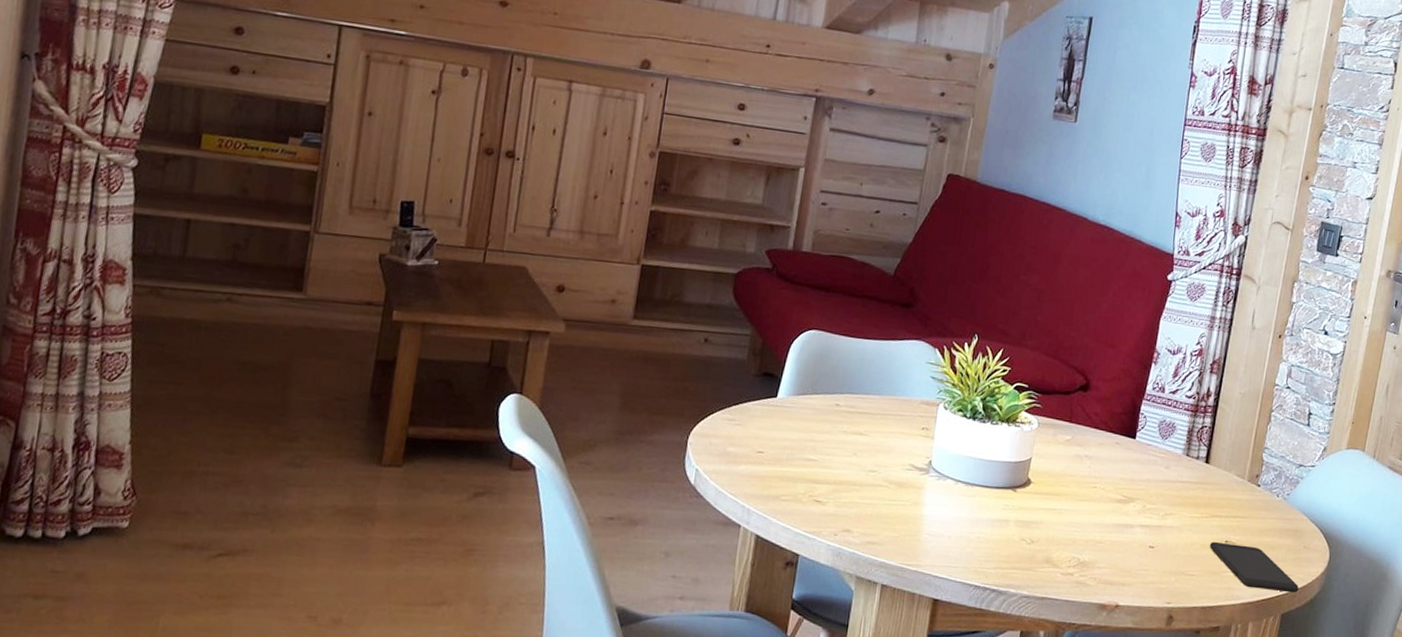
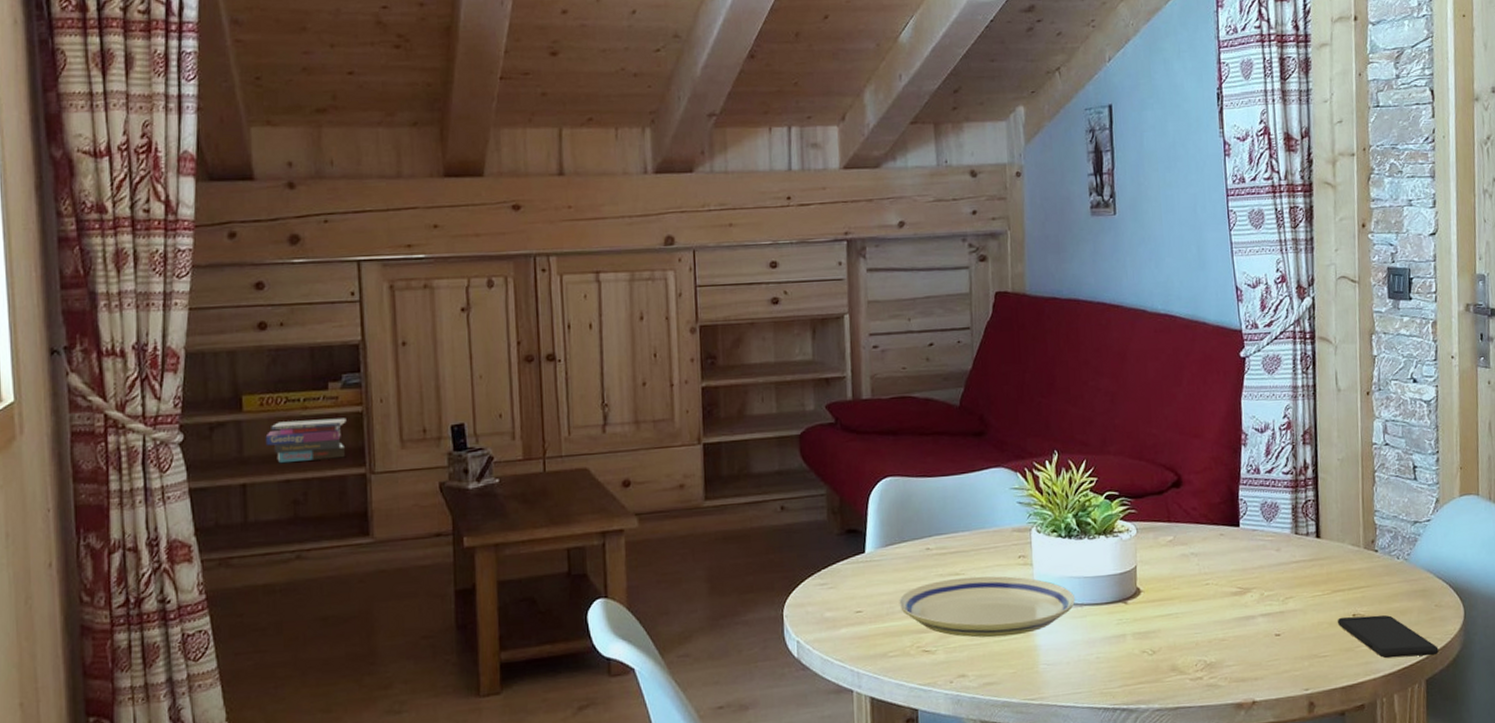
books: none [217,166,301,213] -> present [265,417,346,464]
plate: none [800,437,969,502] -> present [899,576,1076,638]

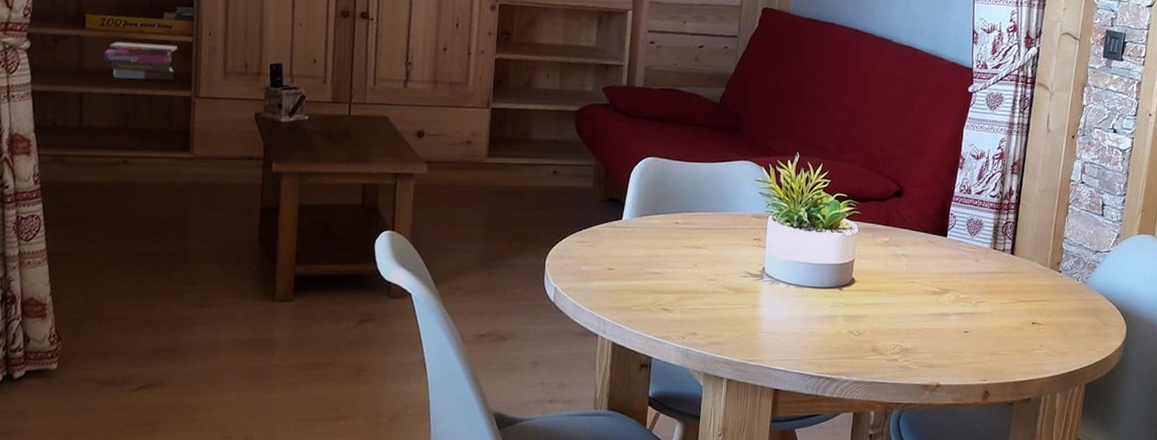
plate: present [899,576,1076,638] -> none [646,250,799,305]
mobile phone: present [1337,615,1439,659] -> none [1018,323,1100,365]

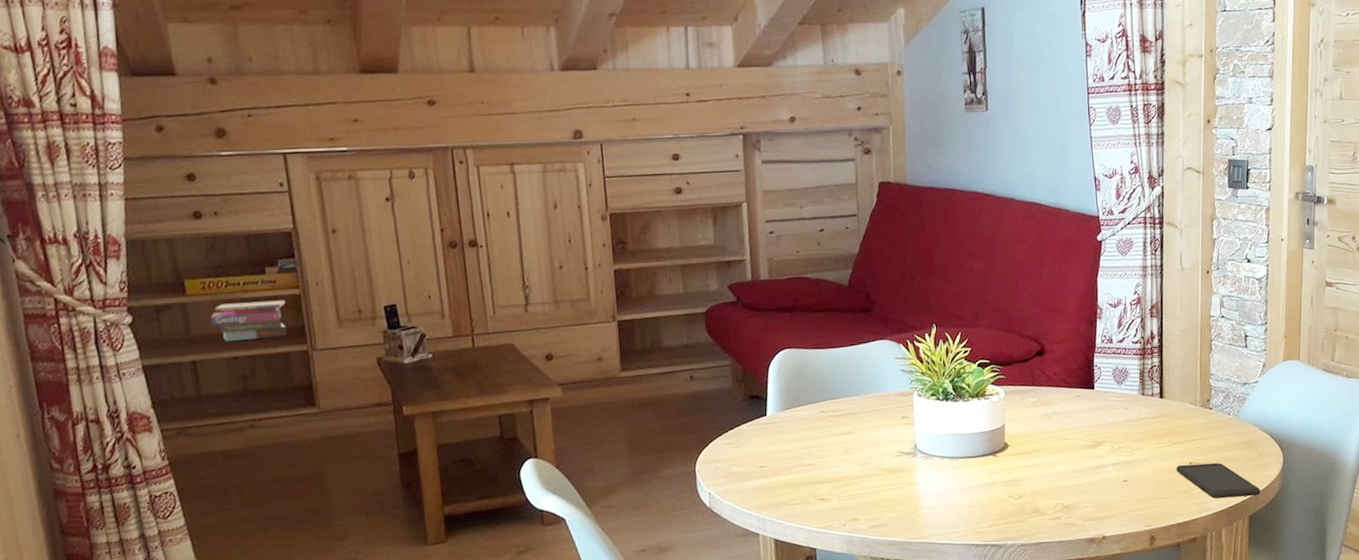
mobile phone: none [1018,323,1100,365] -> present [1176,462,1261,499]

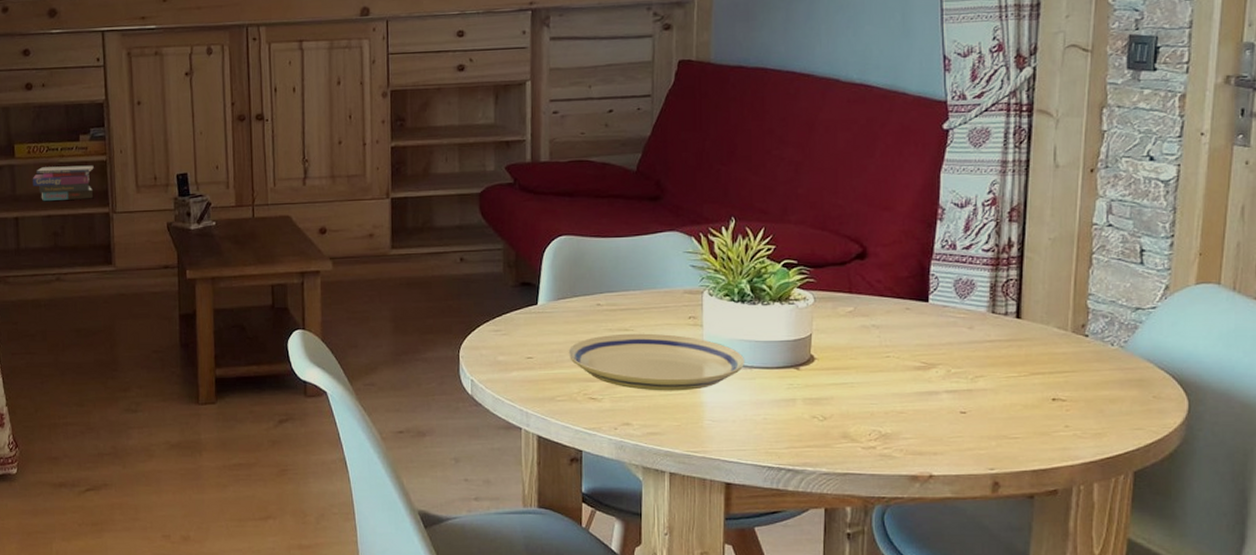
plate: none [797,434,952,487] -> present [568,333,746,391]
mobile phone: present [1176,462,1261,499] -> none [1033,400,1153,448]

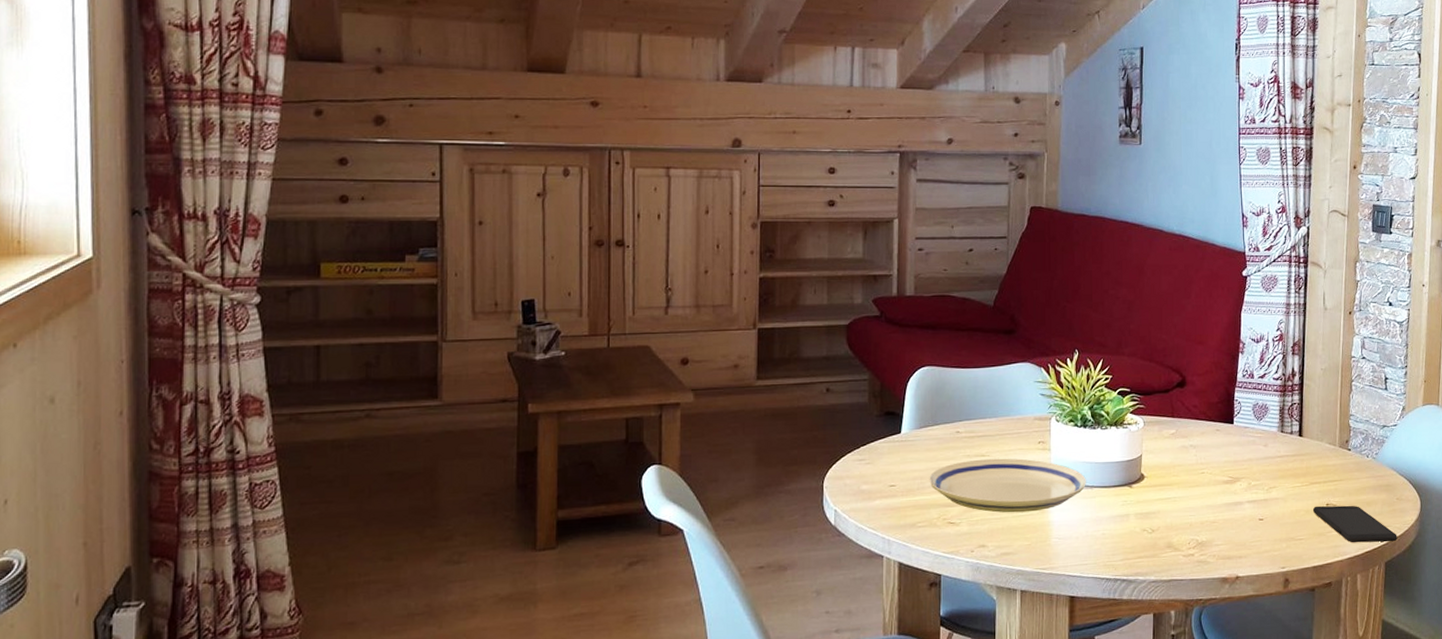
books: present [32,165,94,202] -> none [341,288,421,328]
mobile phone: none [1033,400,1153,448] -> present [1312,505,1397,543]

